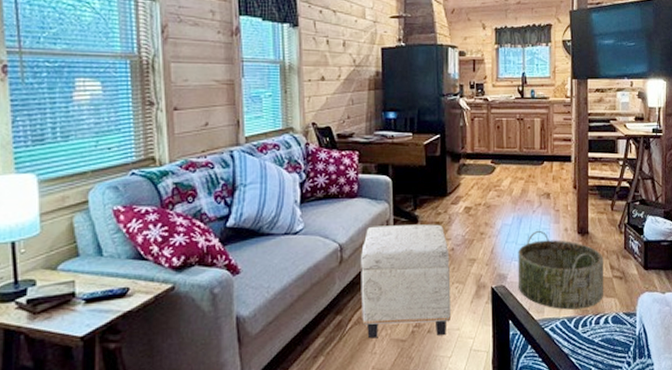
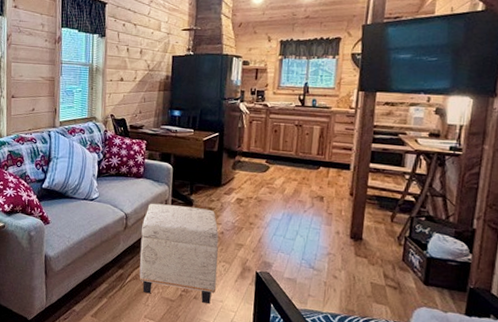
basket: present [518,230,603,310] -> none [282,229,377,309]

